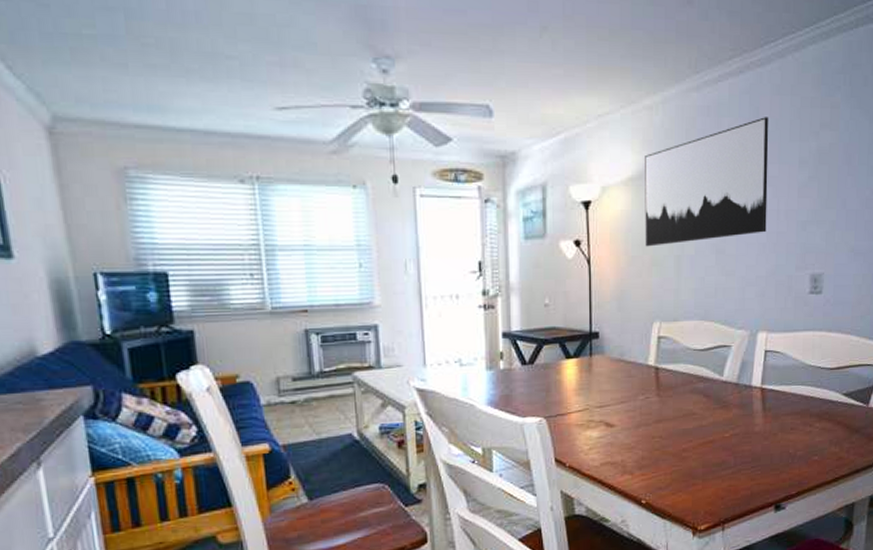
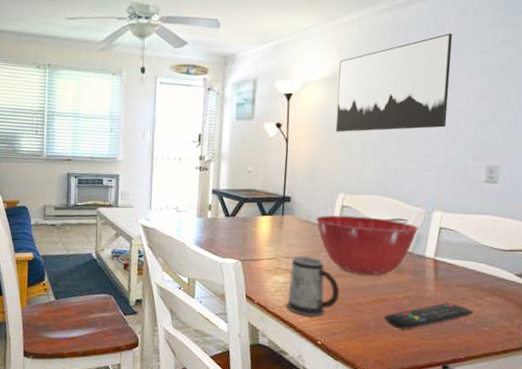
mug: none [603,402,662,473] -> present [286,256,340,316]
mixing bowl: none [630,347,744,416] -> present [316,215,419,276]
remote control: none [712,435,803,472] -> present [384,303,473,329]

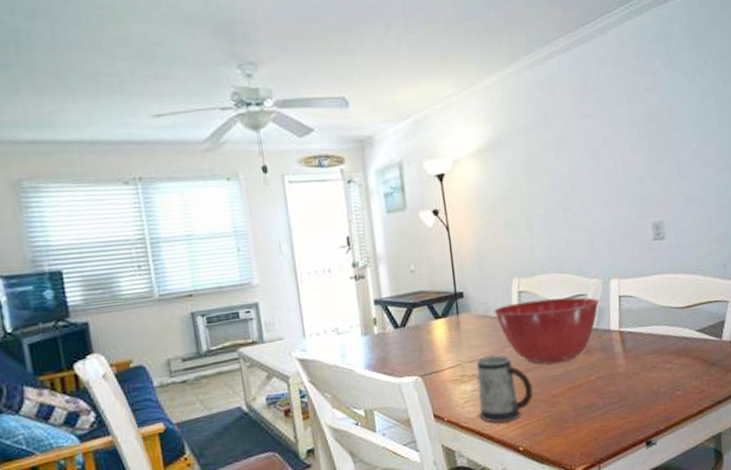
wall art: present [335,33,452,133] -> none [489,86,607,210]
remote control: present [384,303,473,329] -> none [581,374,665,413]

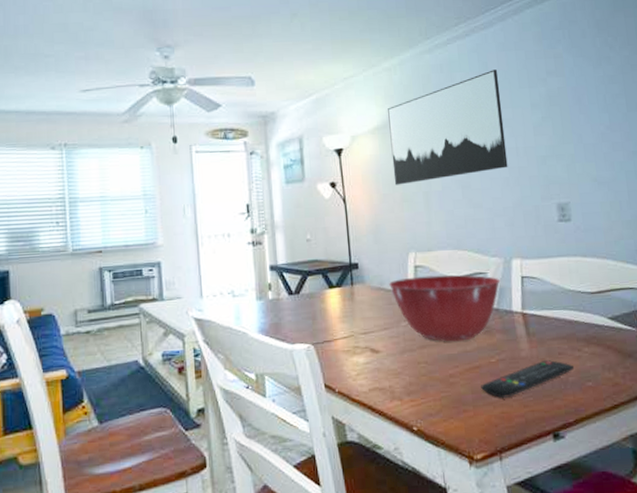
mug: present [476,355,533,423] -> none [370,328,429,399]
wall art: none [489,86,607,210] -> present [388,70,508,185]
remote control: none [581,374,665,413] -> present [481,360,574,398]

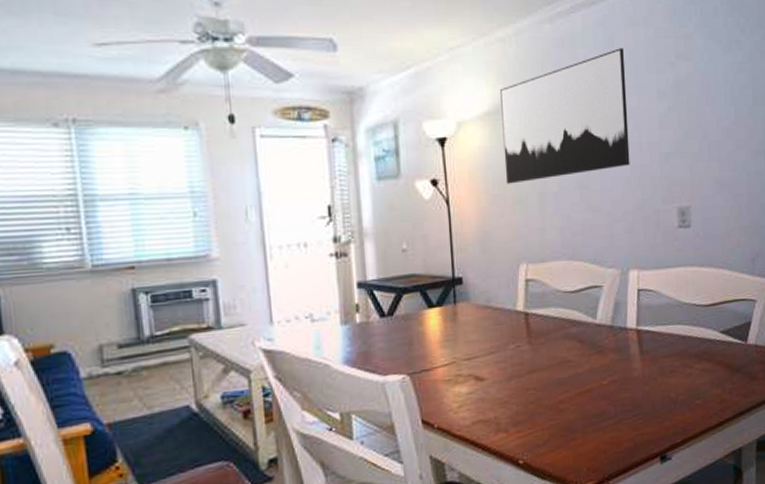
mixing bowl: present [389,275,500,342] -> none [497,289,616,364]
remote control: present [481,360,574,398] -> none [591,379,684,423]

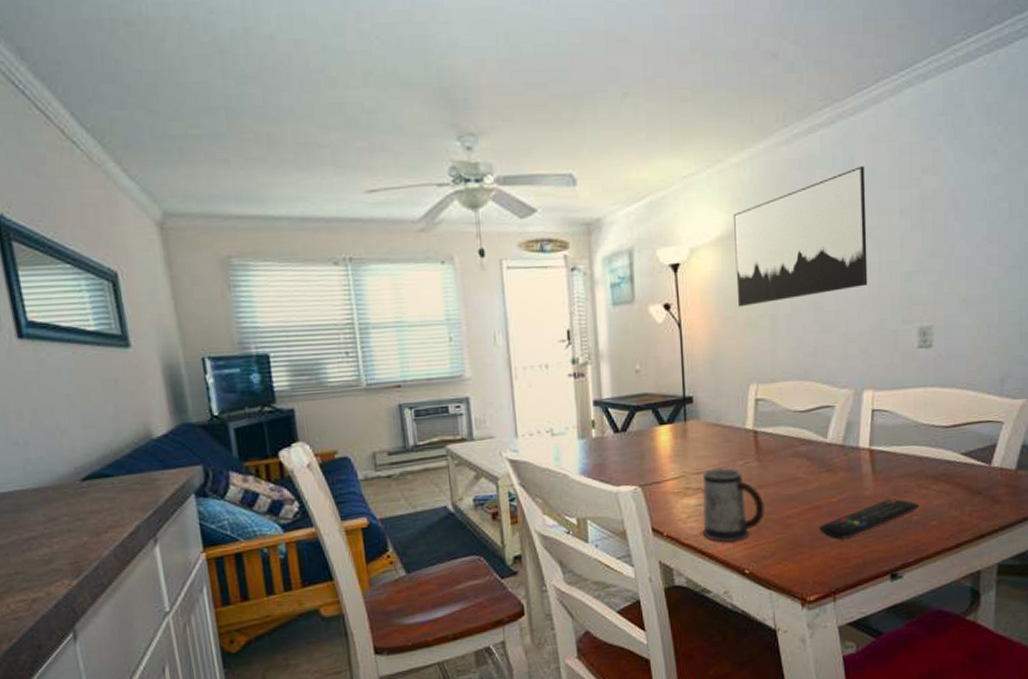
mug: none [474,352,537,432] -> present [702,468,765,542]
remote control: none [591,379,684,423] -> present [819,499,919,539]

